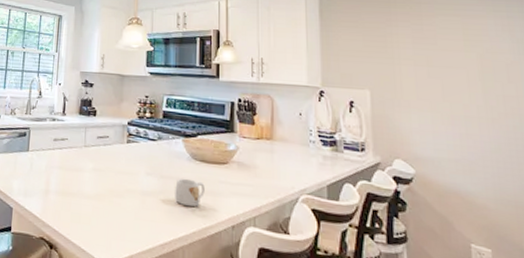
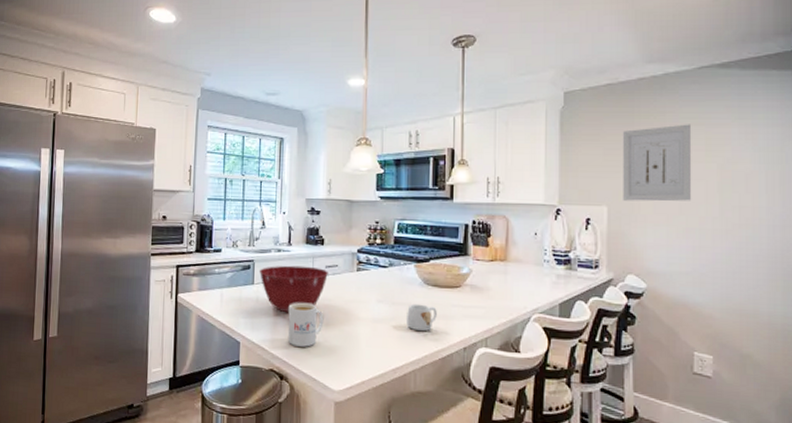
mixing bowl: none [34,134,99,182] -> present [258,265,328,313]
mug: none [58,171,94,217] -> present [287,302,324,347]
wall art: none [381,14,454,88] -> present [623,124,692,202]

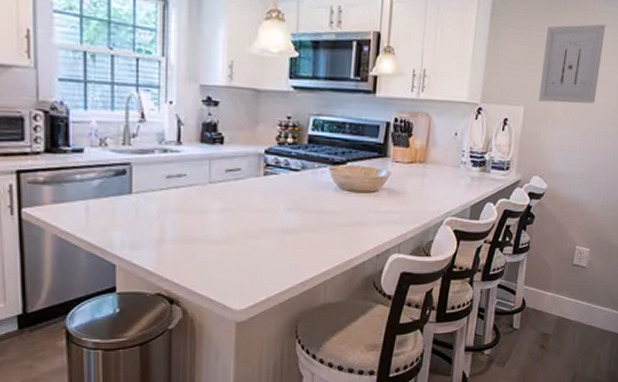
mixing bowl: present [258,265,328,313] -> none [138,169,229,227]
mug: present [287,302,324,347] -> none [178,213,224,265]
mug: present [407,303,437,332] -> none [318,211,352,241]

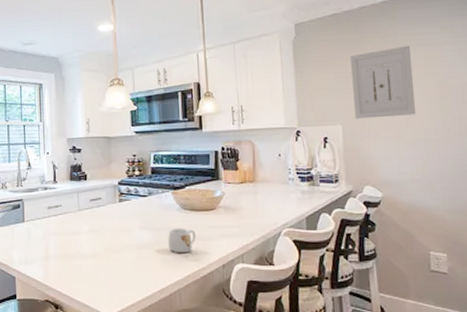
mug: none [318,211,352,241] -> present [168,228,196,254]

